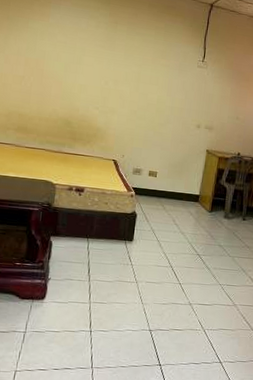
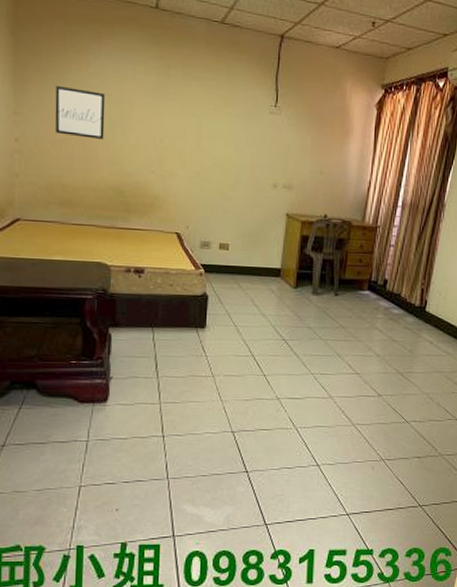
wall art: none [17,31,62,78] -> present [55,85,106,139]

